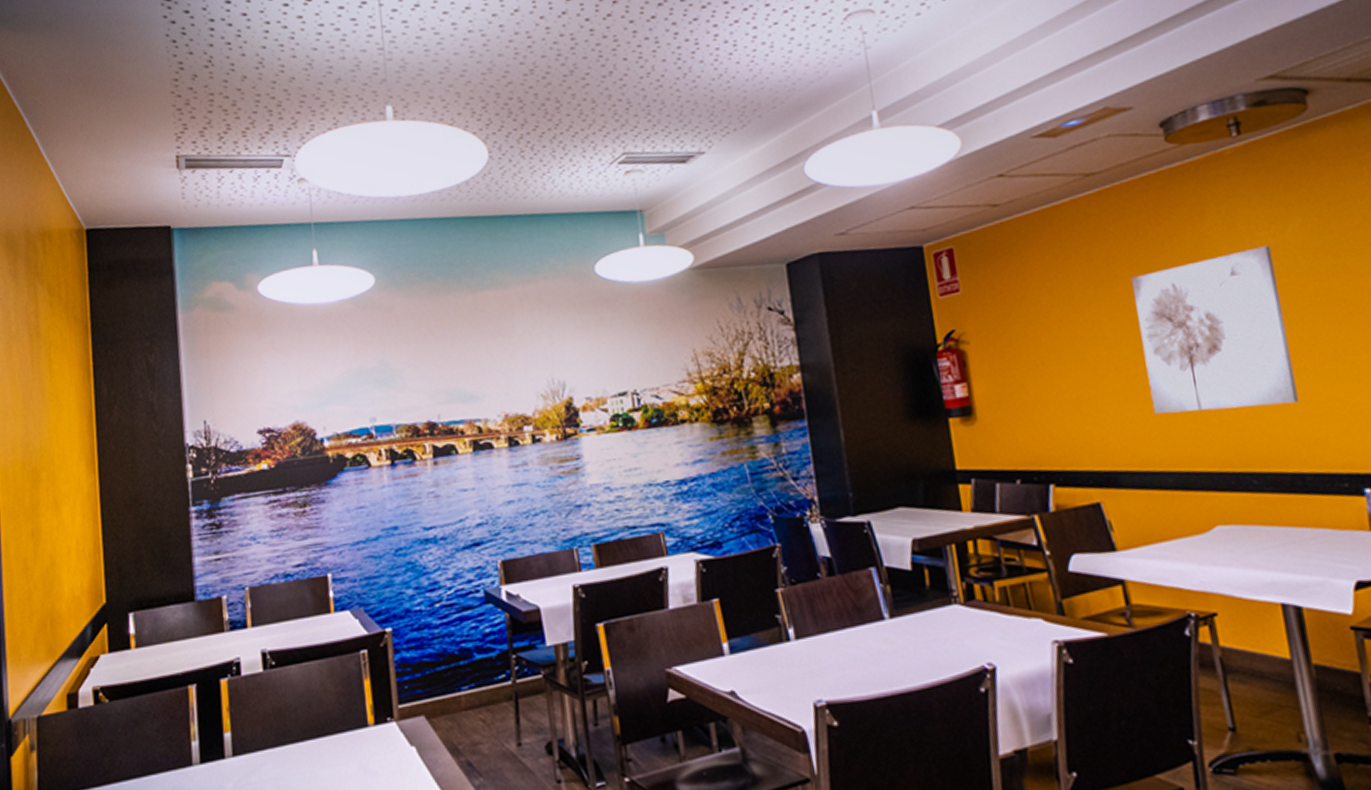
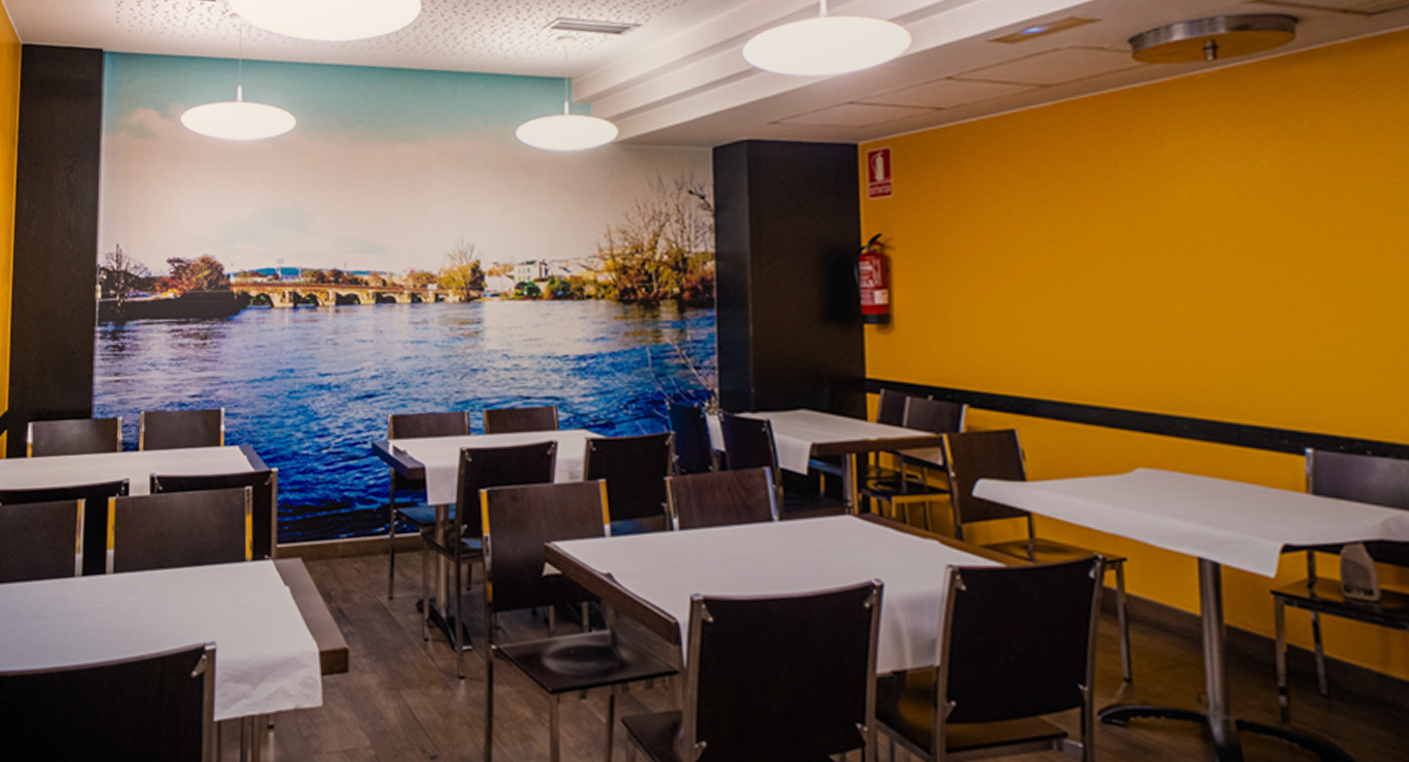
wall art: present [1130,245,1299,415] -> none [1076,180,1244,349]

